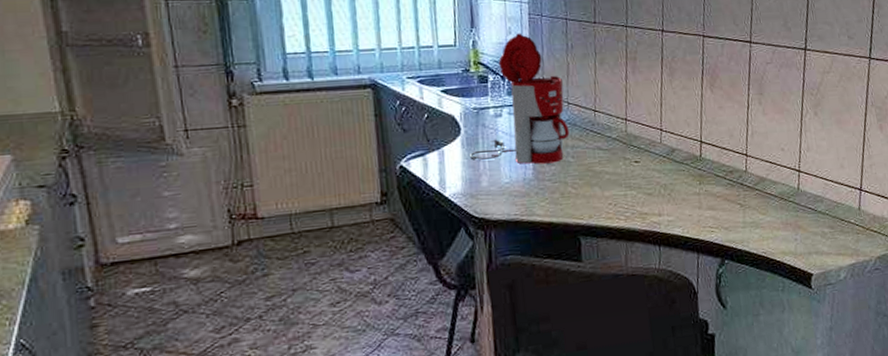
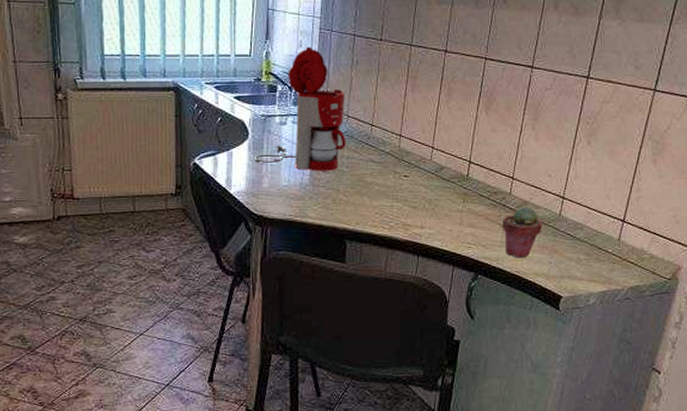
potted succulent: none [741,183,783,238] -> present [502,206,543,258]

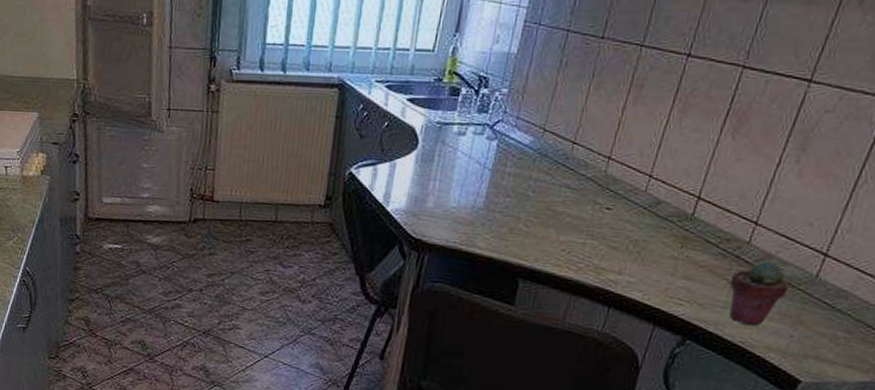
coffee maker: present [255,46,346,171] -> none [421,42,546,195]

